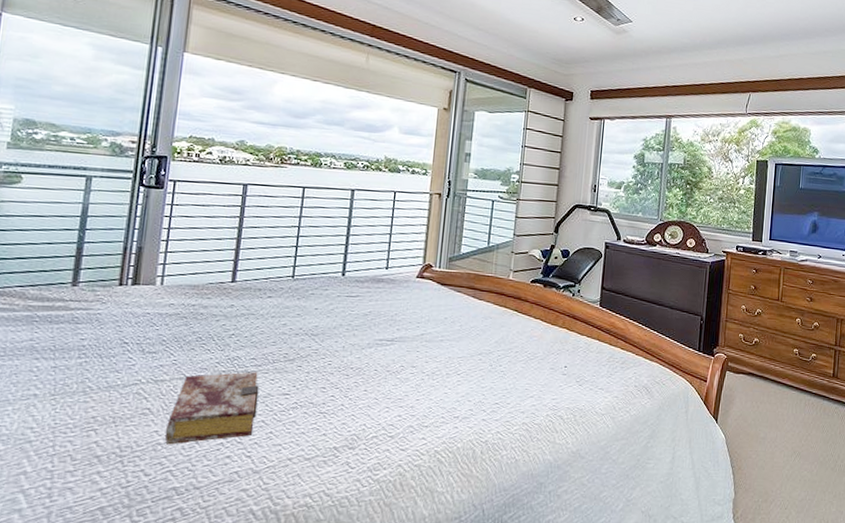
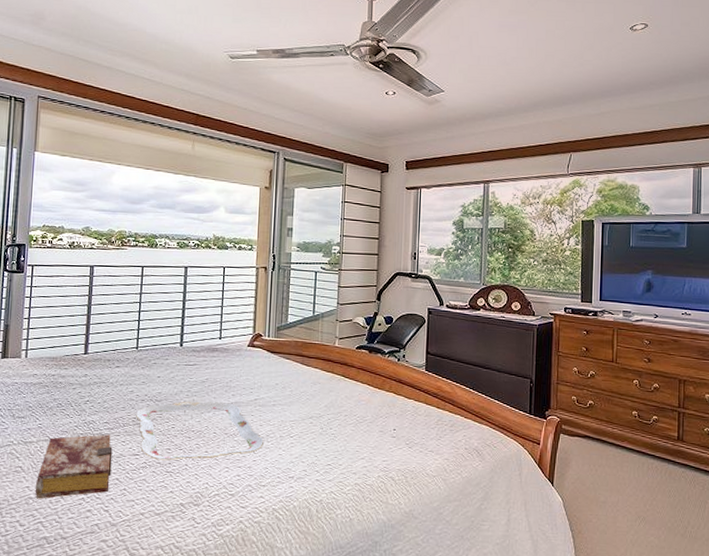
serving tray: none [288,335,429,400] -> present [136,401,264,461]

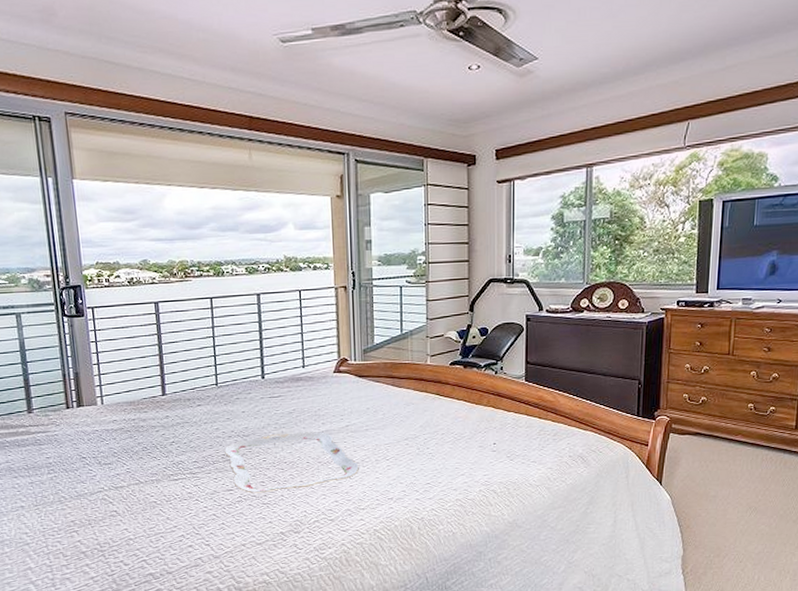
book: present [35,434,113,499] -> none [133,473,208,539]

